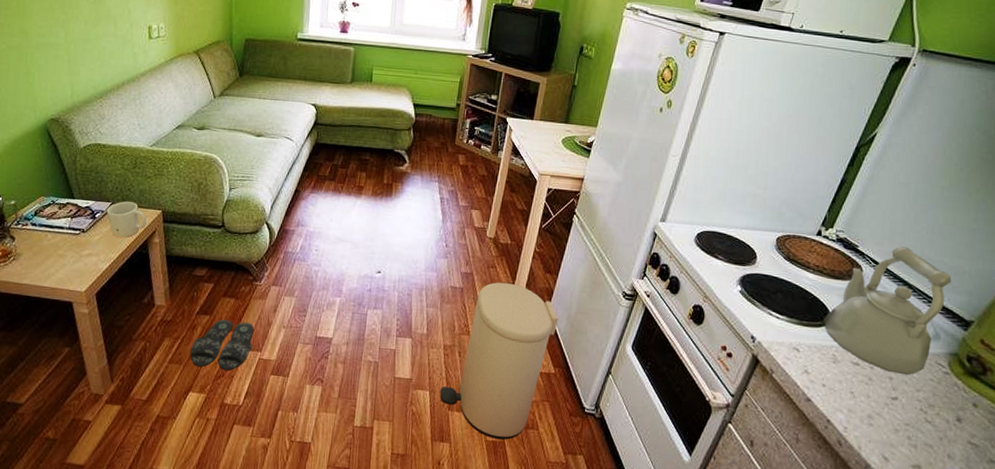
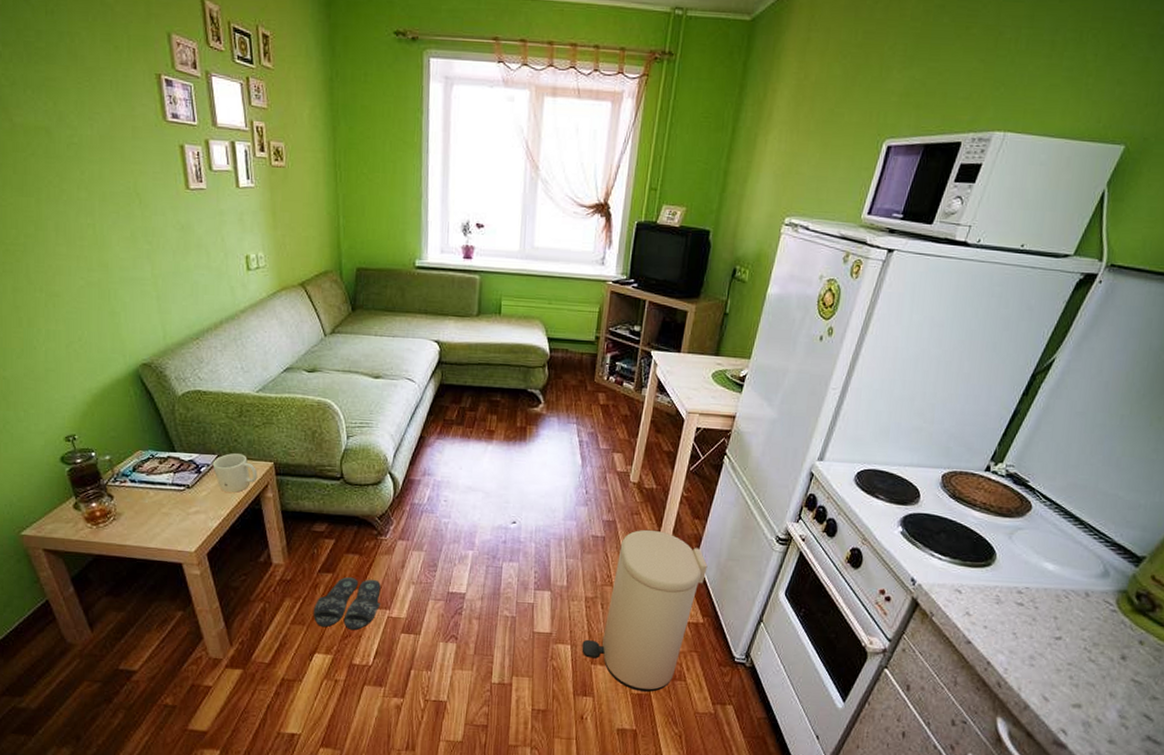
kettle: present [823,246,952,375] -> none [988,480,1126,614]

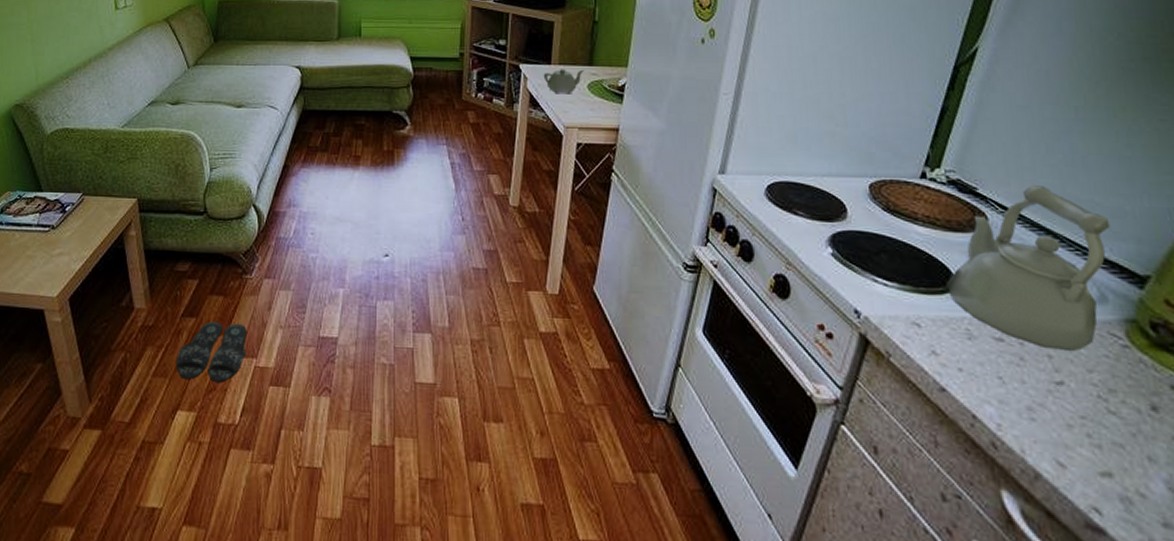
mug: present [212,453,258,494] -> none [77,191,121,233]
pedal bin: present [582,529,708,692] -> none [471,259,607,456]
teapot: none [672,357,710,382] -> present [543,69,584,94]
kettle: none [988,480,1126,614] -> present [946,185,1110,351]

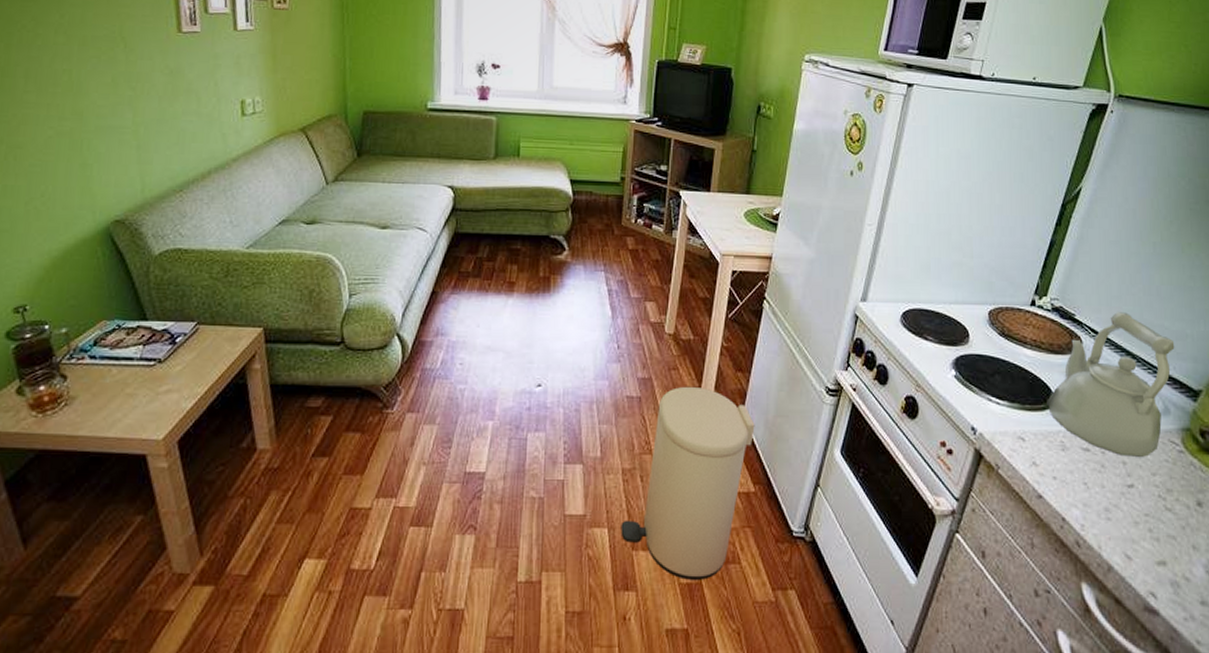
slippers: present [175,321,248,382] -> none [304,460,386,525]
pedal bin: none [471,259,607,456] -> present [621,386,755,580]
teapot: present [543,69,584,94] -> none [702,197,741,222]

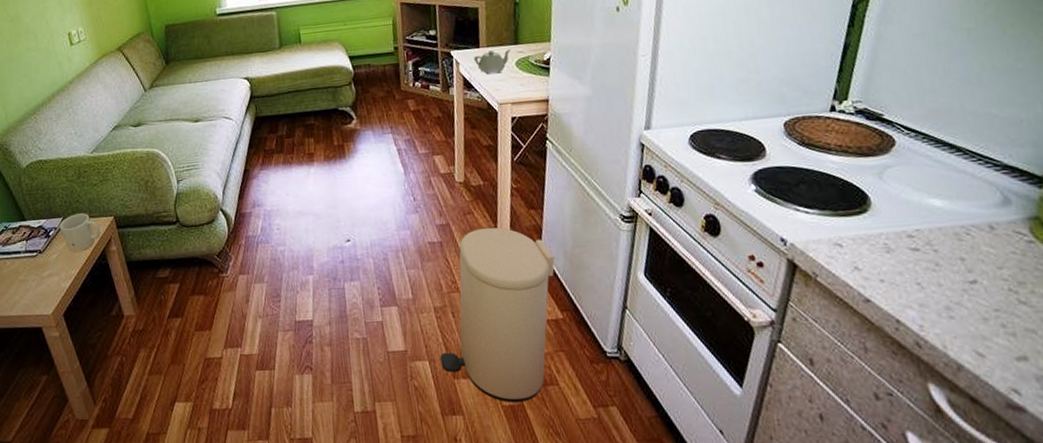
mug: none [190,319,244,367] -> present [59,213,101,253]
teapot: none [702,197,741,222] -> present [473,48,511,75]
kettle: present [1047,312,1175,457] -> none [862,105,1008,253]

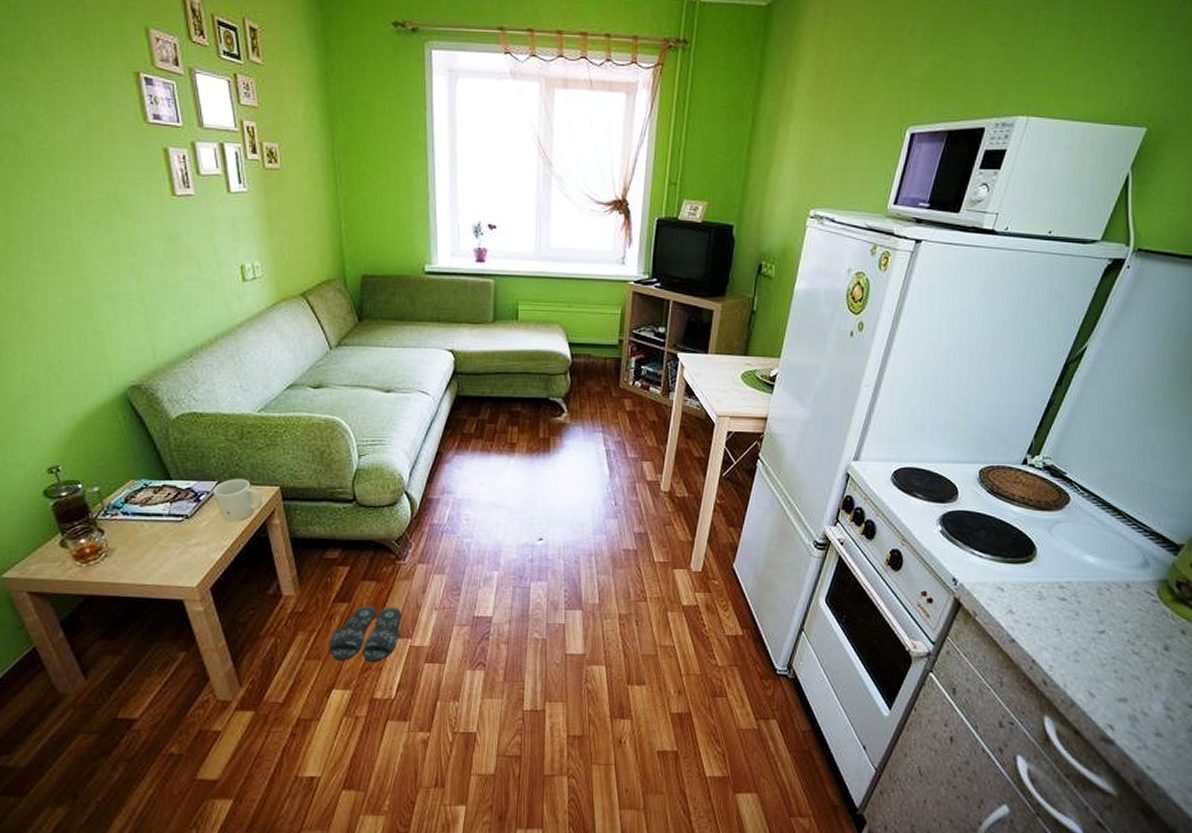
slippers: none [168,318,232,375] -> present [329,605,402,662]
pedal bin: present [440,227,555,403] -> none [617,540,745,710]
teapot: present [473,48,511,75] -> none [700,358,739,384]

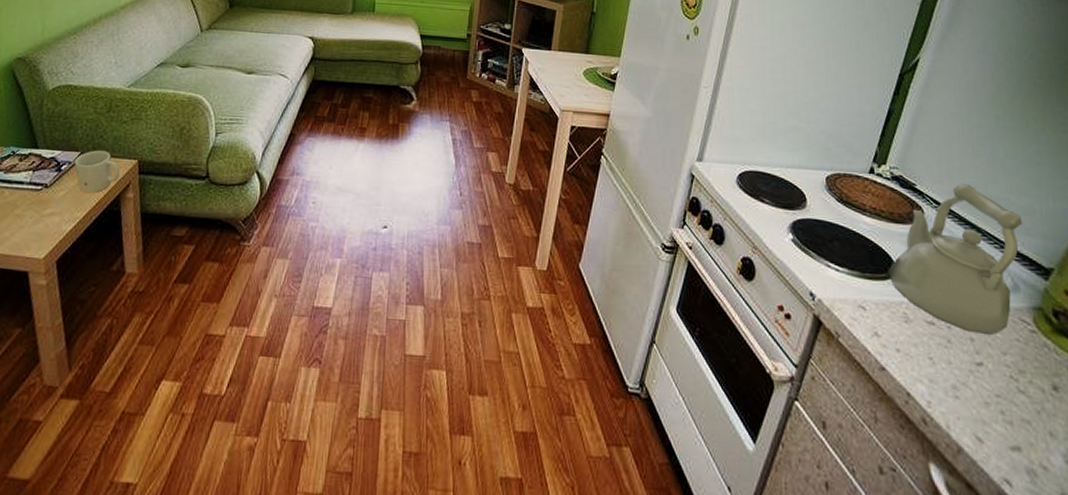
slippers: present [329,605,402,662] -> none [164,288,241,351]
kettle: none [1028,470,1163,606] -> present [888,184,1023,335]

